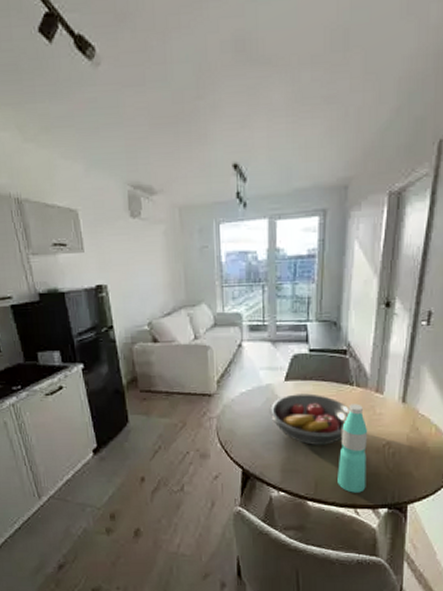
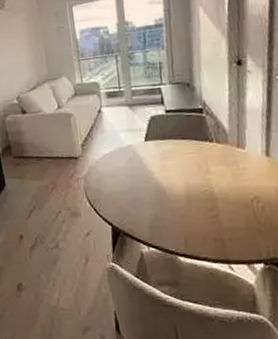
fruit bowl: present [269,393,351,445] -> none [132,152,213,201]
water bottle: present [337,403,368,493] -> none [206,159,238,248]

